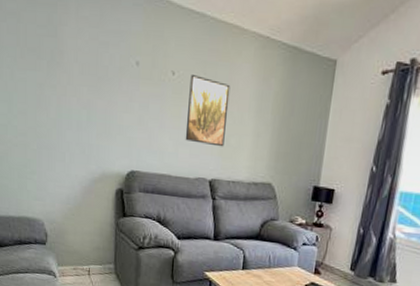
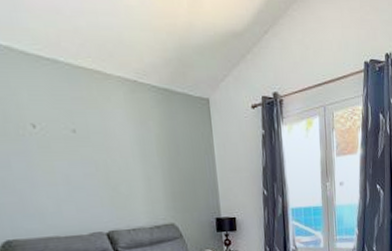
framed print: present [185,75,231,147] -> none [56,126,114,197]

